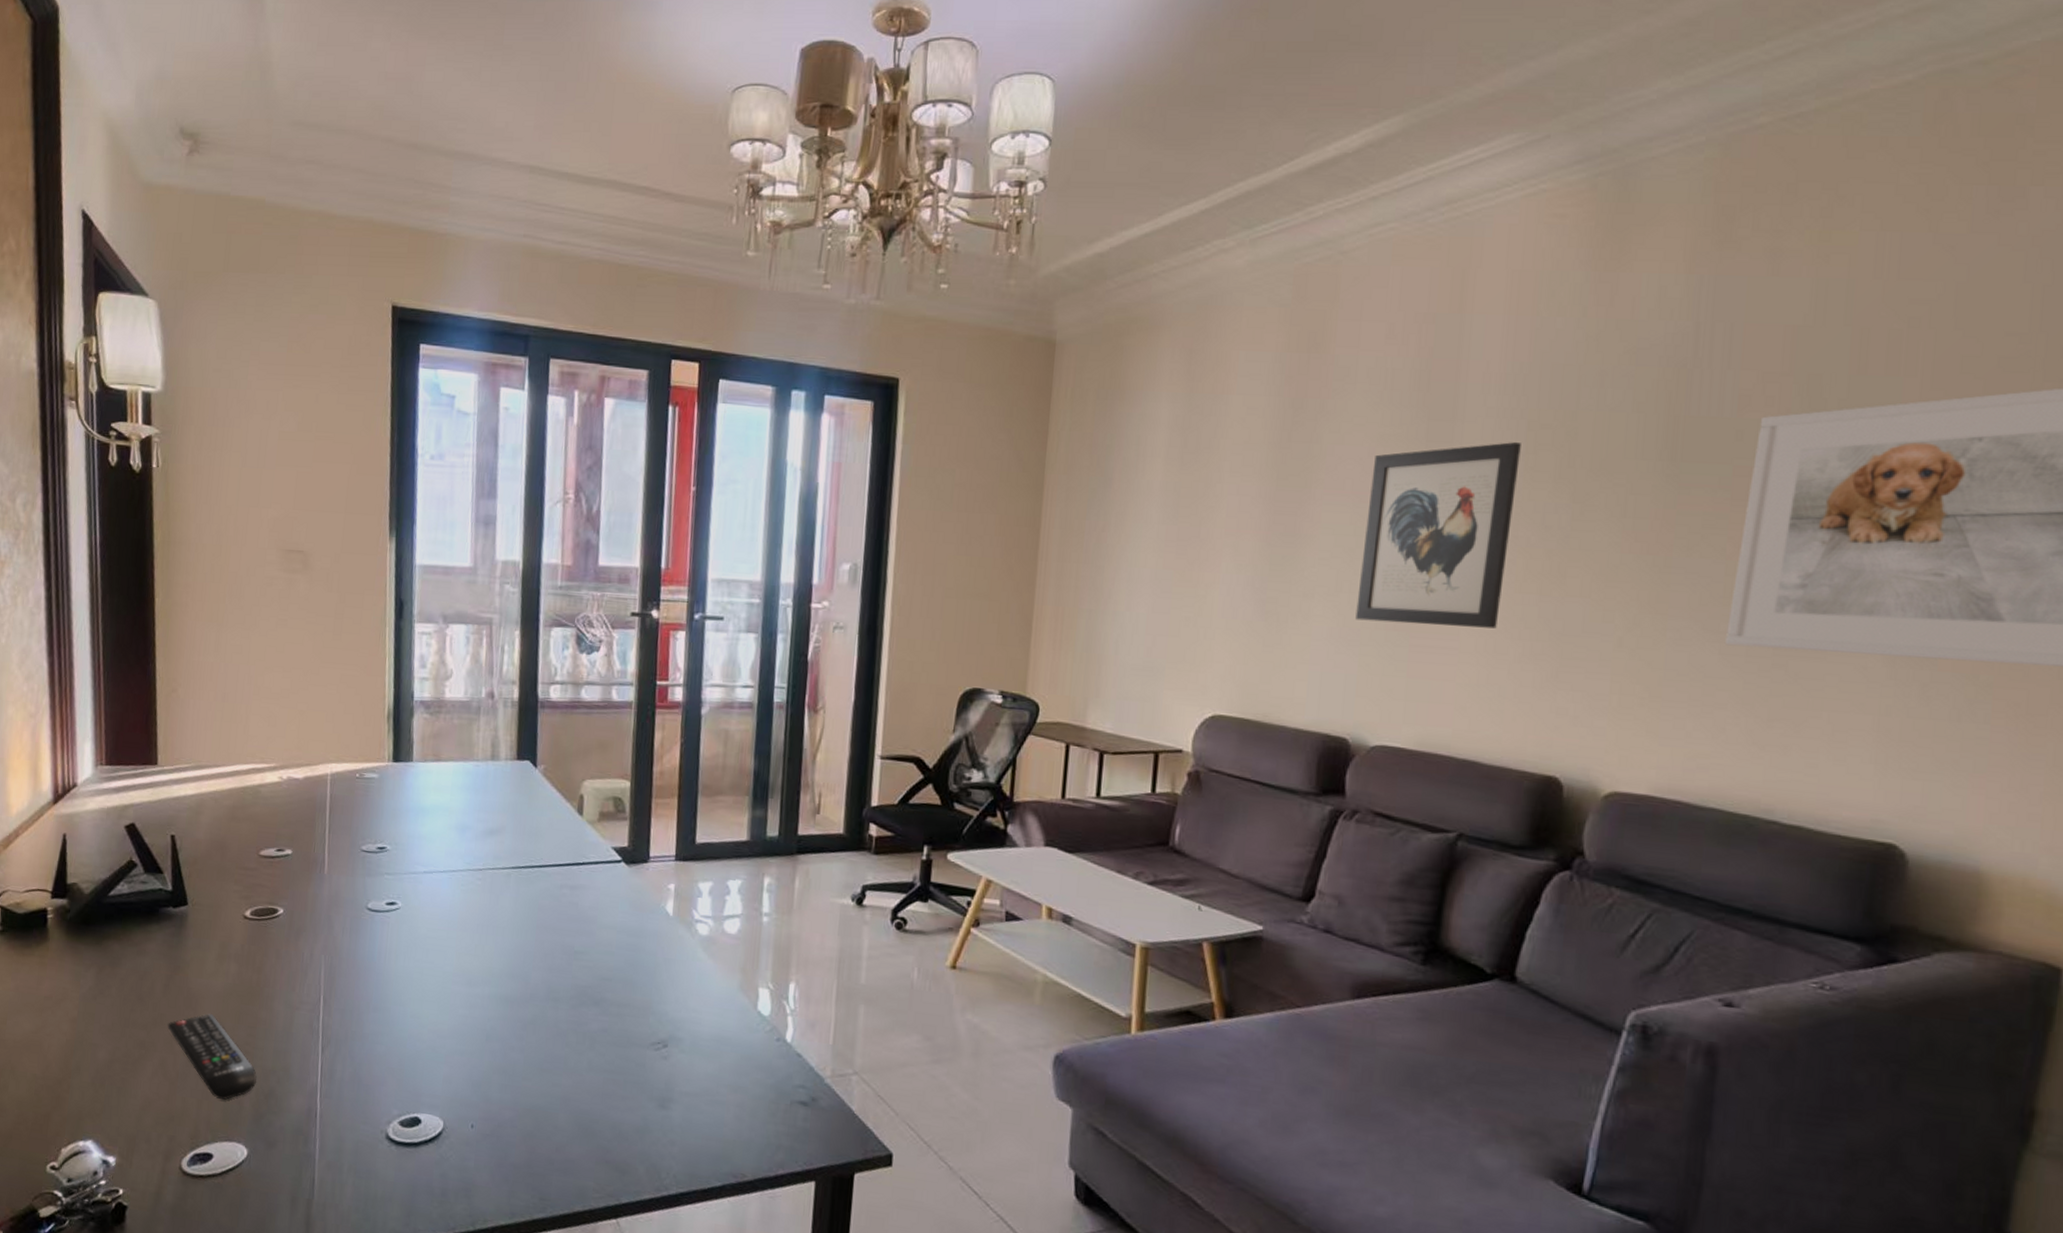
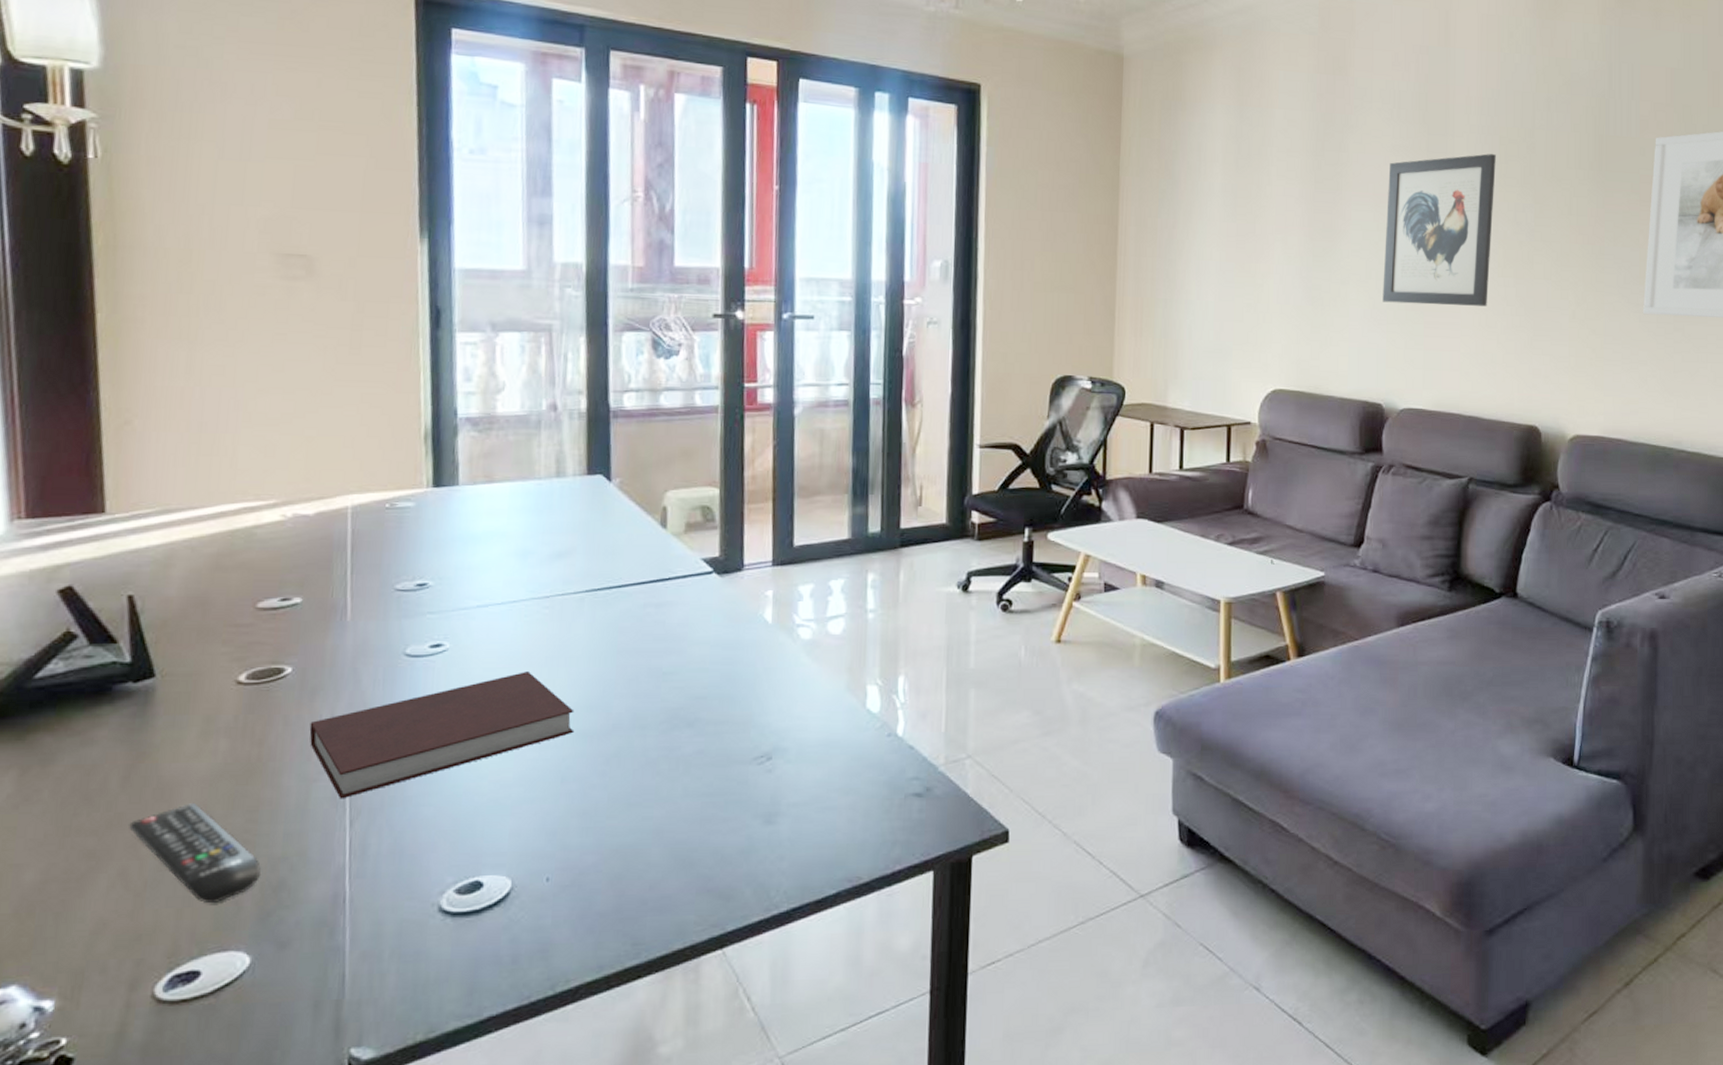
notebook: none [294,935,499,1028] -> present [309,672,575,799]

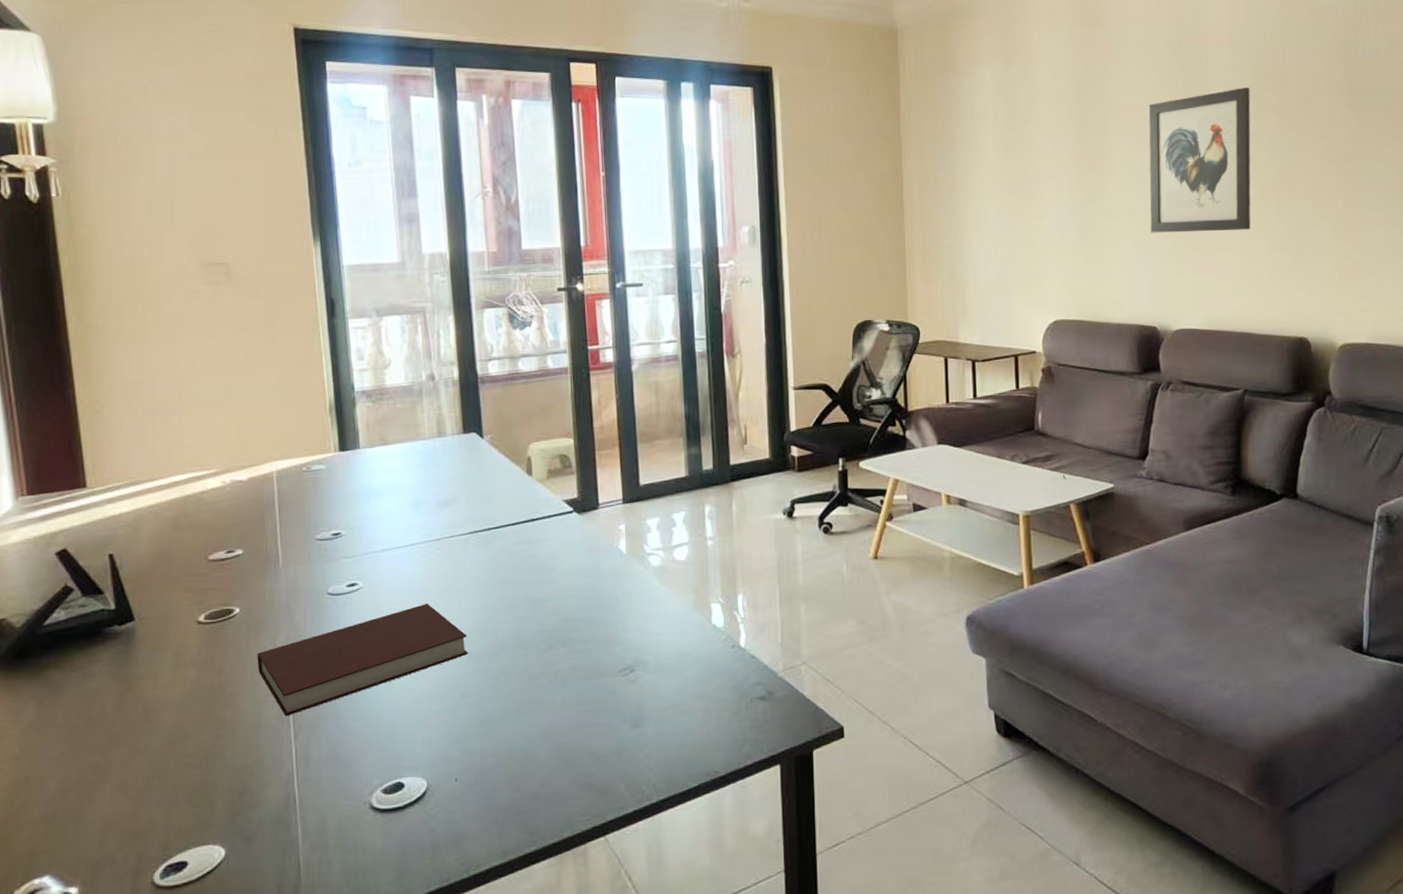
remote control: present [129,803,262,903] -> none [124,723,229,805]

